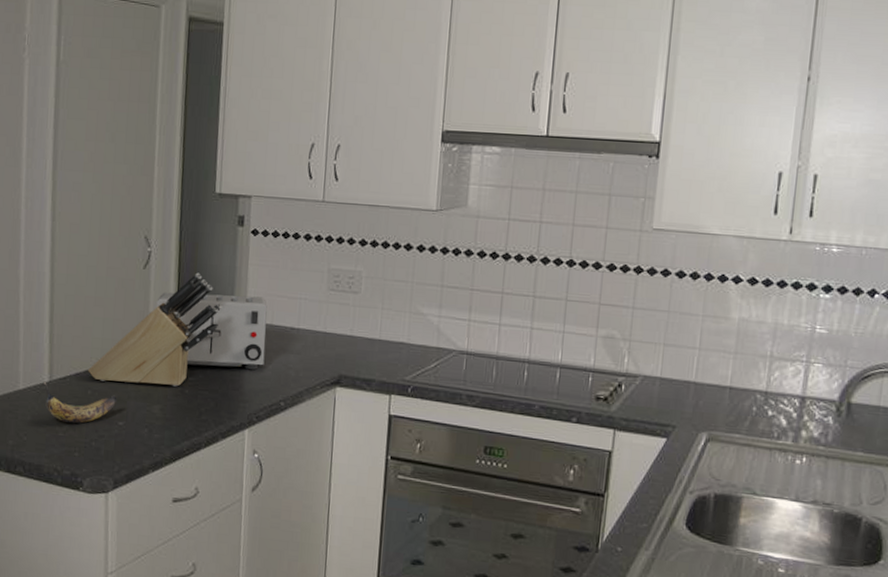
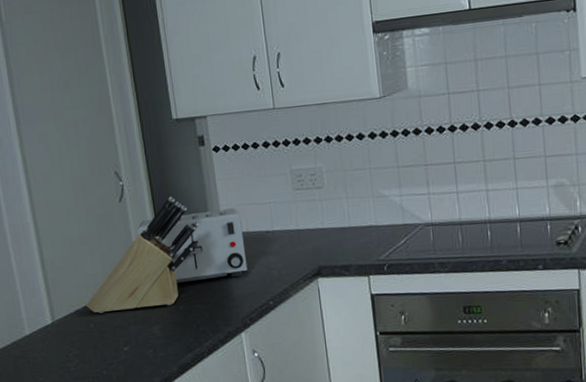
banana: present [43,381,116,424] -> none [47,323,118,358]

